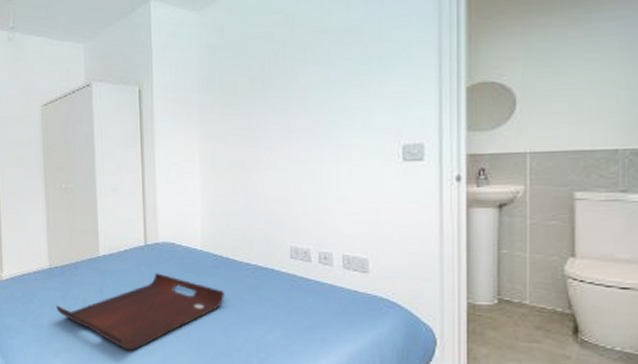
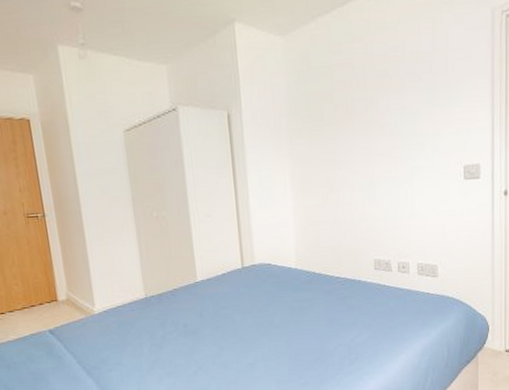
serving tray: present [56,273,224,351] -> none [156,293,318,368]

